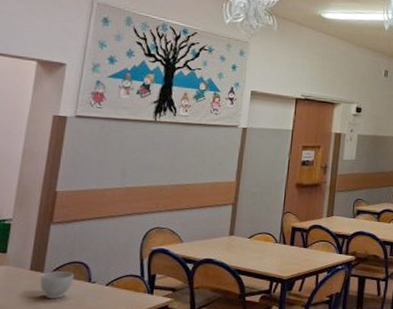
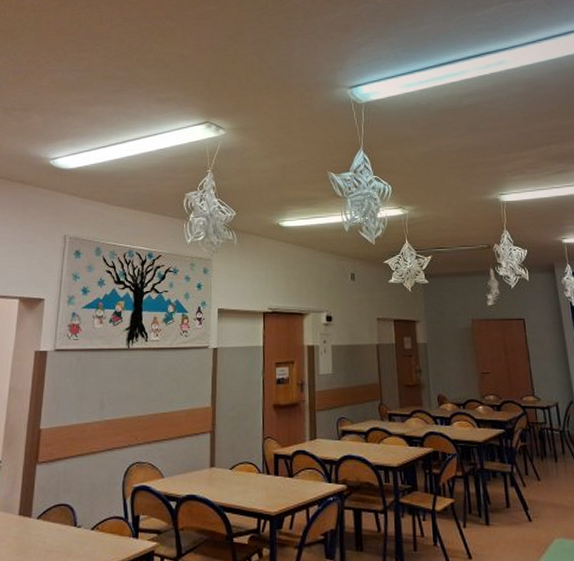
bowl: present [40,271,75,299] -> none [28,516,61,546]

